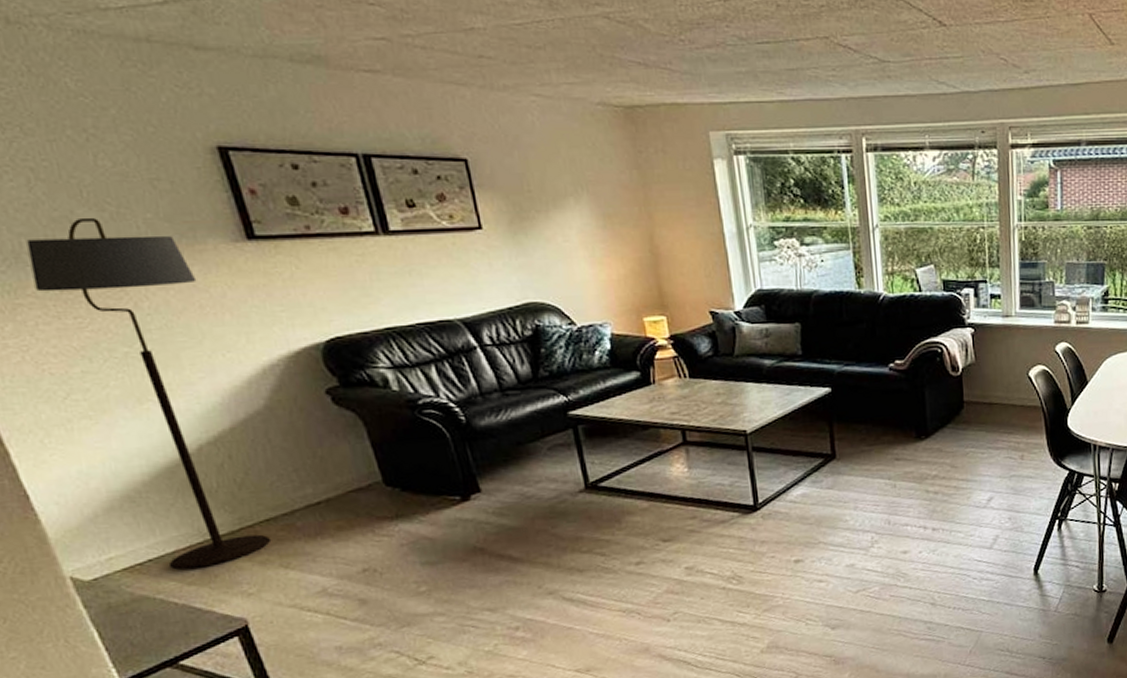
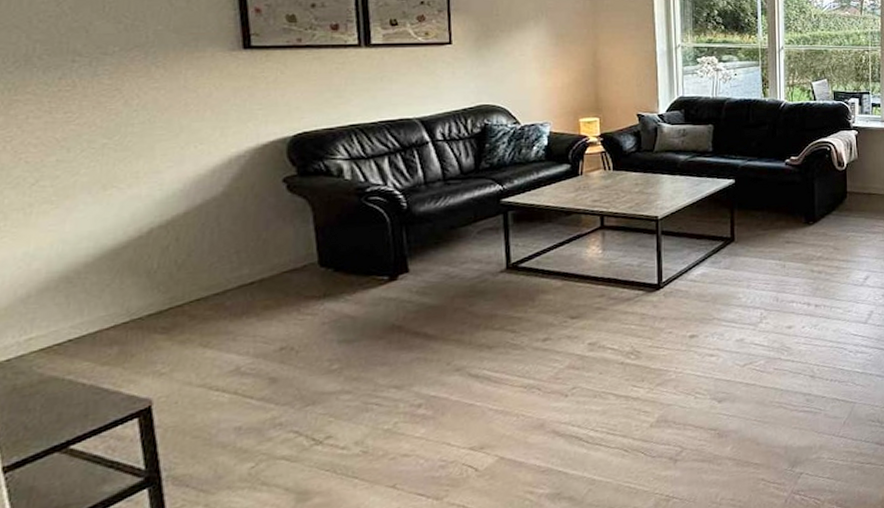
floor lamp: present [26,217,270,570] -> none [36,28,196,350]

